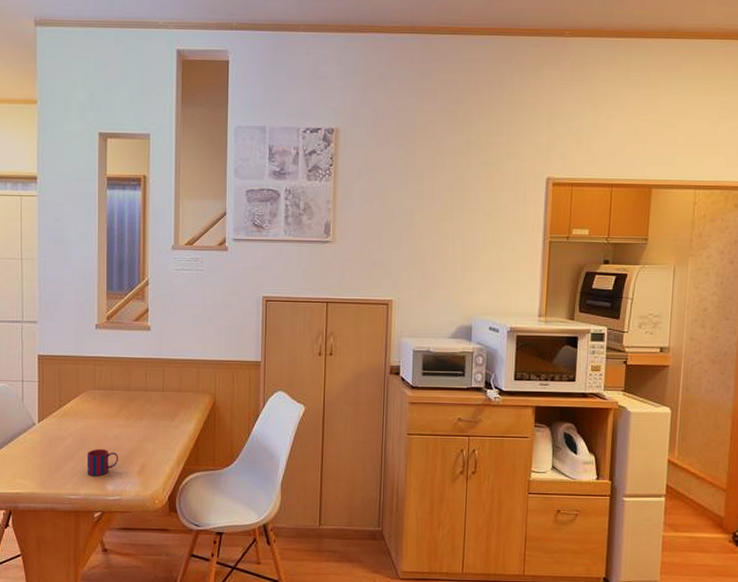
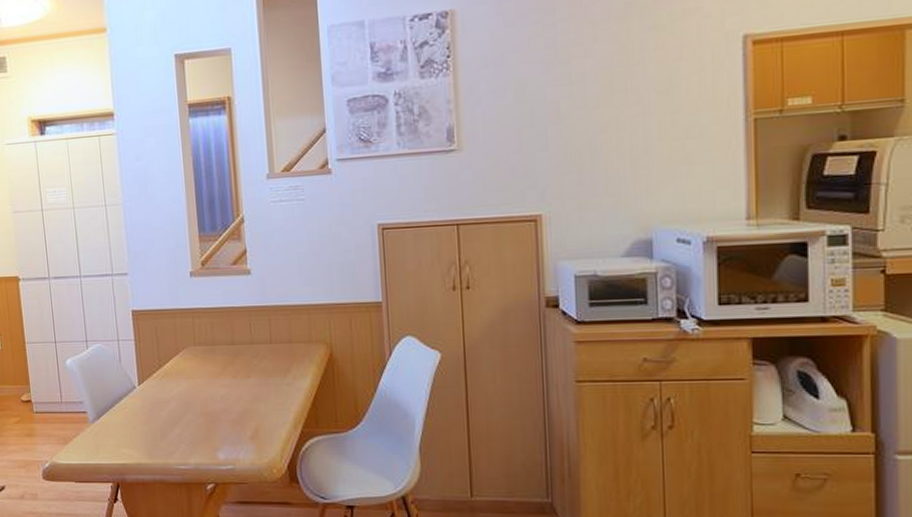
mug: present [86,449,119,477] -> none [193,413,229,444]

